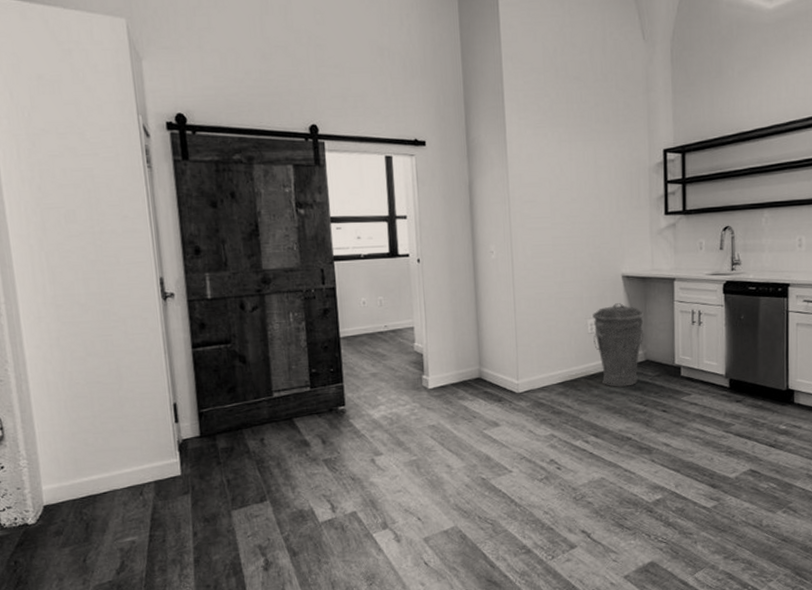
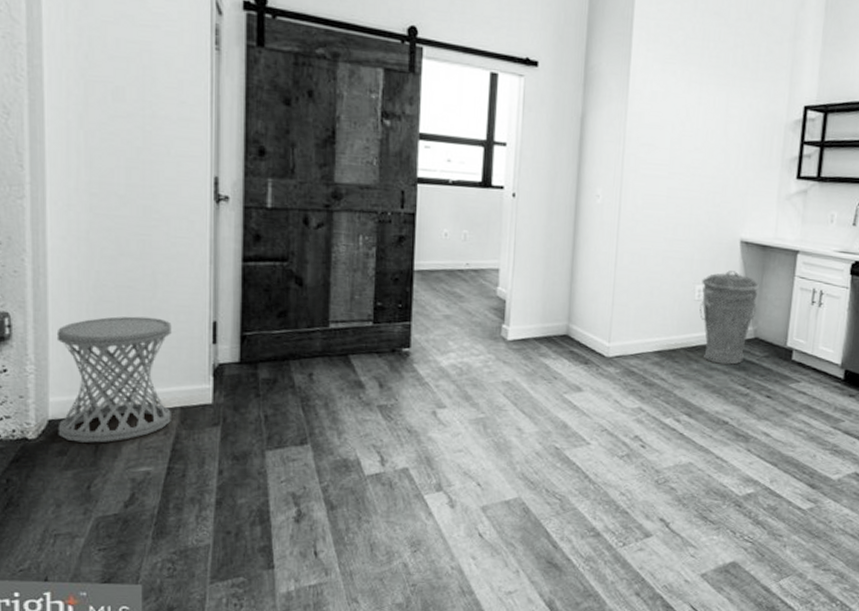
side table: none [42,406,148,523] -> present [56,316,172,443]

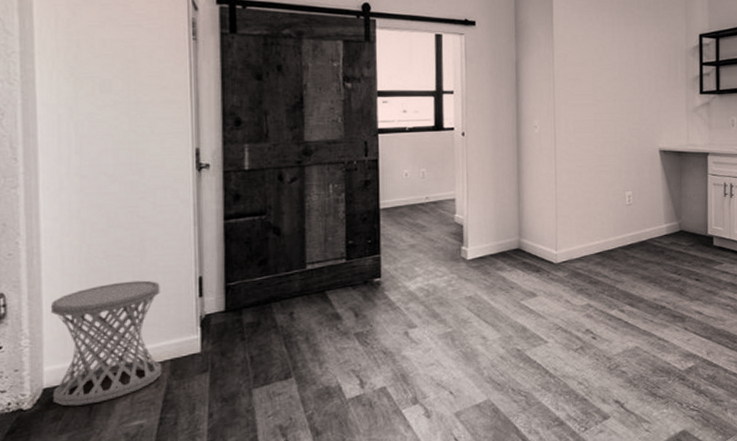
trash can: present [699,270,760,365] -> none [630,176,680,257]

